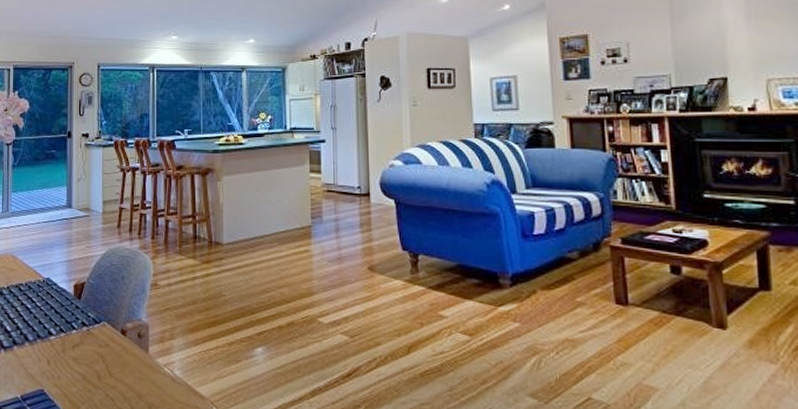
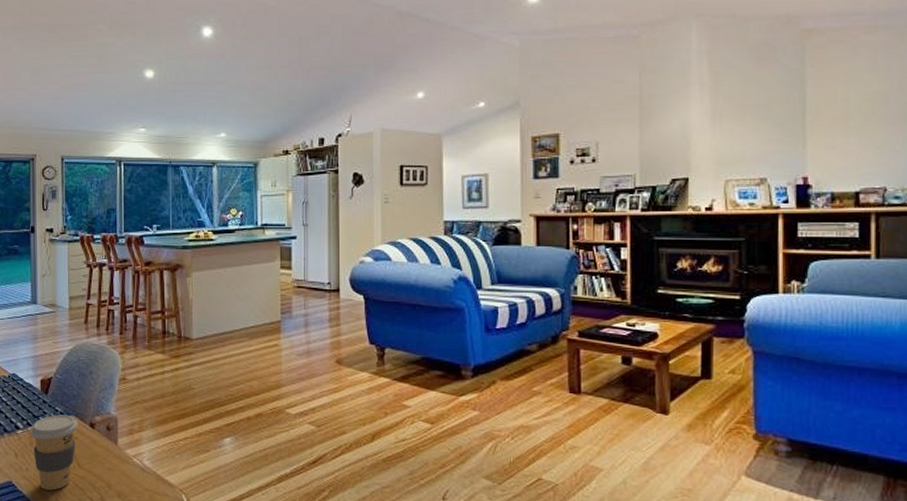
coffee cup: none [62,320,110,400] -> present [30,414,78,491]

